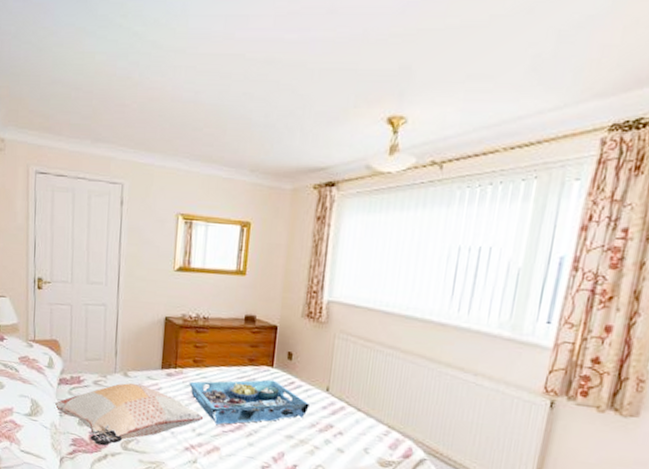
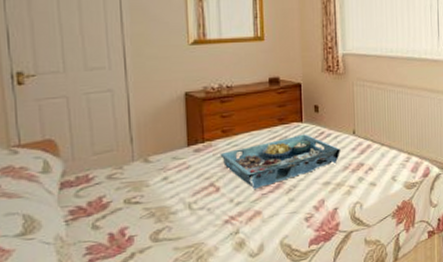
decorative pillow: present [53,383,203,446] -> none [55,166,239,246]

